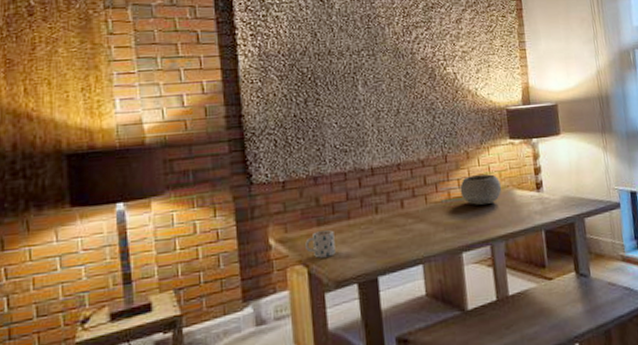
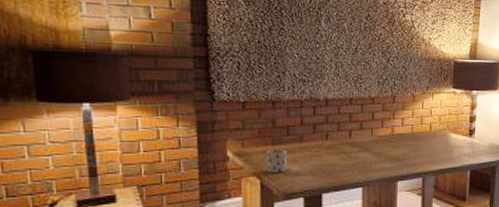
bowl: present [460,174,502,206] -> none [403,117,440,144]

